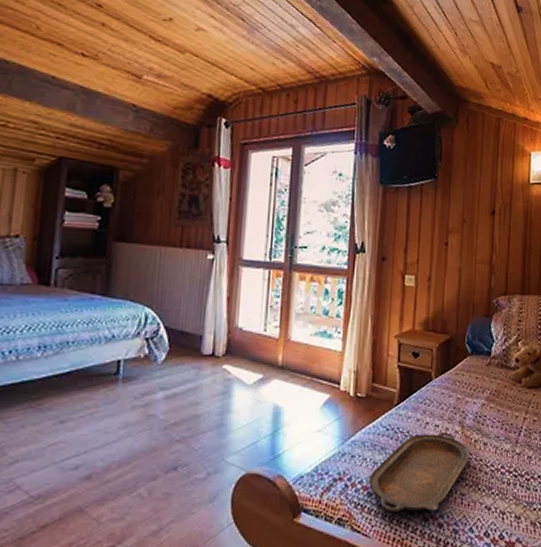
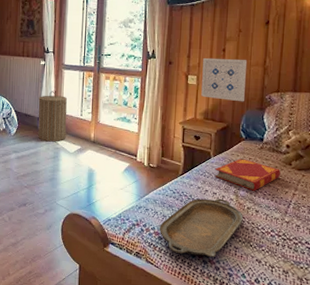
laundry hamper: none [200,297,245,371] -> present [38,91,67,142]
wall art: none [420,254,473,308] -> present [201,58,248,102]
hardback book: none [436,377,510,419] -> present [214,158,280,191]

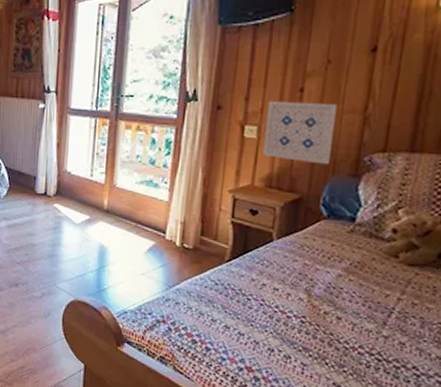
laundry hamper: present [38,91,67,142] -> none [34,142,73,209]
serving tray: present [159,198,243,258] -> none [193,294,318,375]
hardback book: present [214,158,280,191] -> none [276,243,380,290]

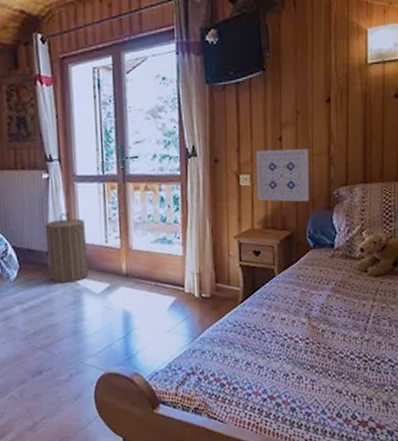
laundry hamper: none [34,142,73,209] -> present [44,213,89,284]

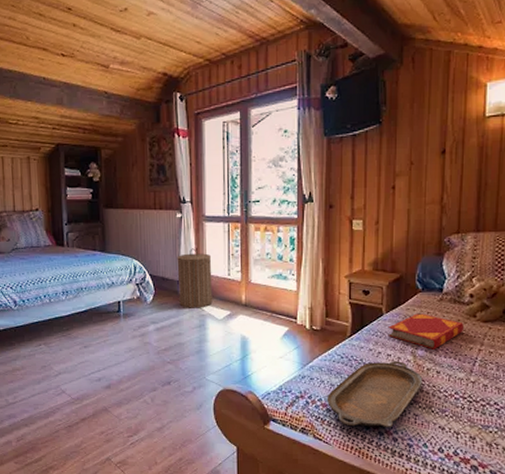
serving tray: none [220,324,318,401] -> present [326,361,423,428]
wall art: present [256,149,309,202] -> none [369,198,422,248]
hardback book: none [281,271,356,309] -> present [388,312,464,349]

